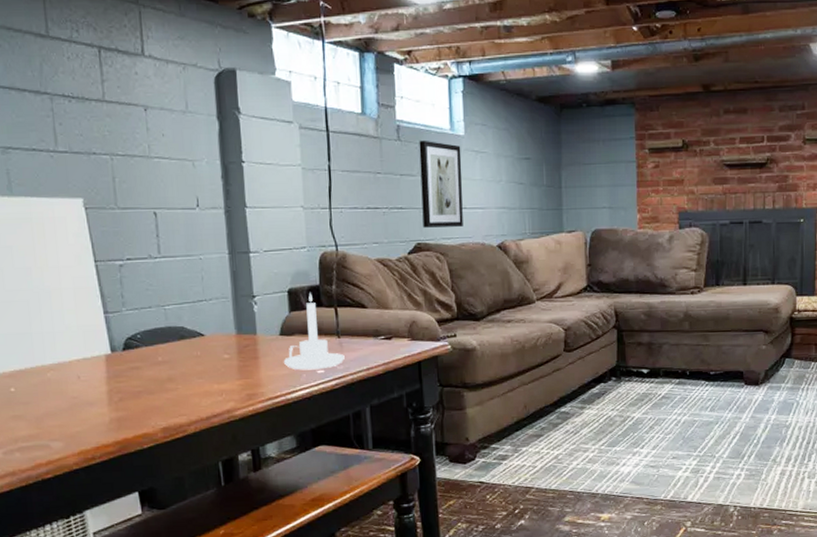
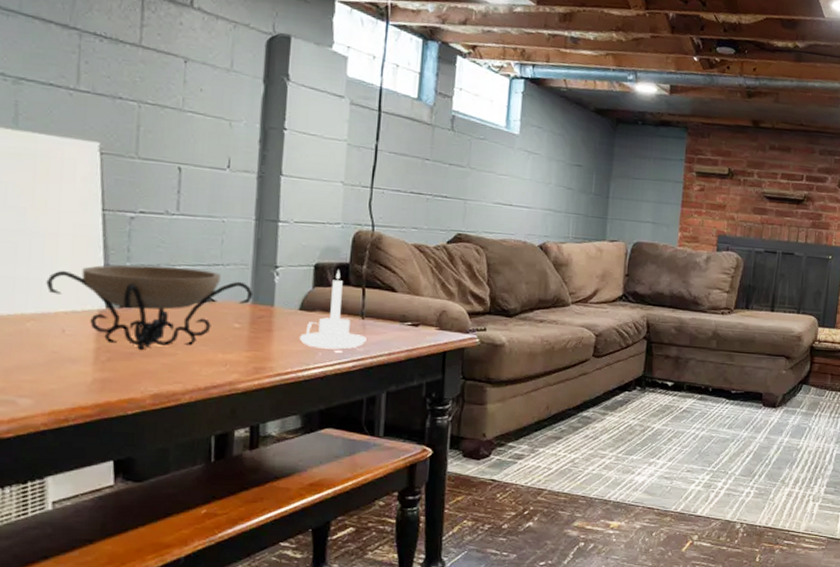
decorative bowl: none [58,306,237,389] -> present [46,265,254,351]
wall art: present [419,140,463,228] -> none [466,133,514,223]

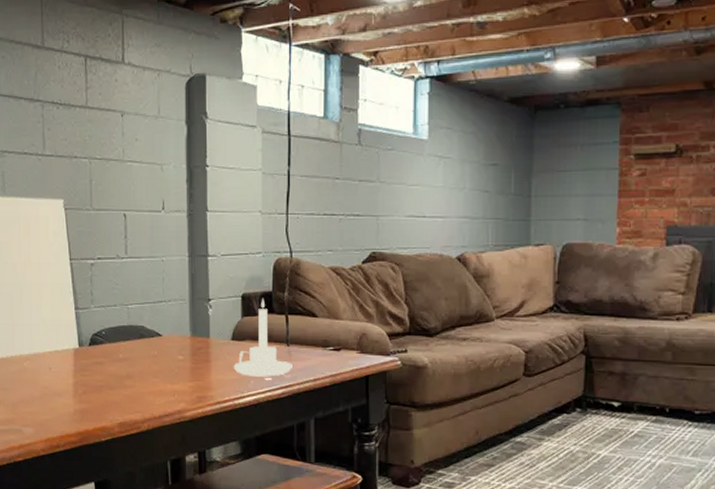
decorative bowl: present [46,265,254,351] -> none [35,306,192,384]

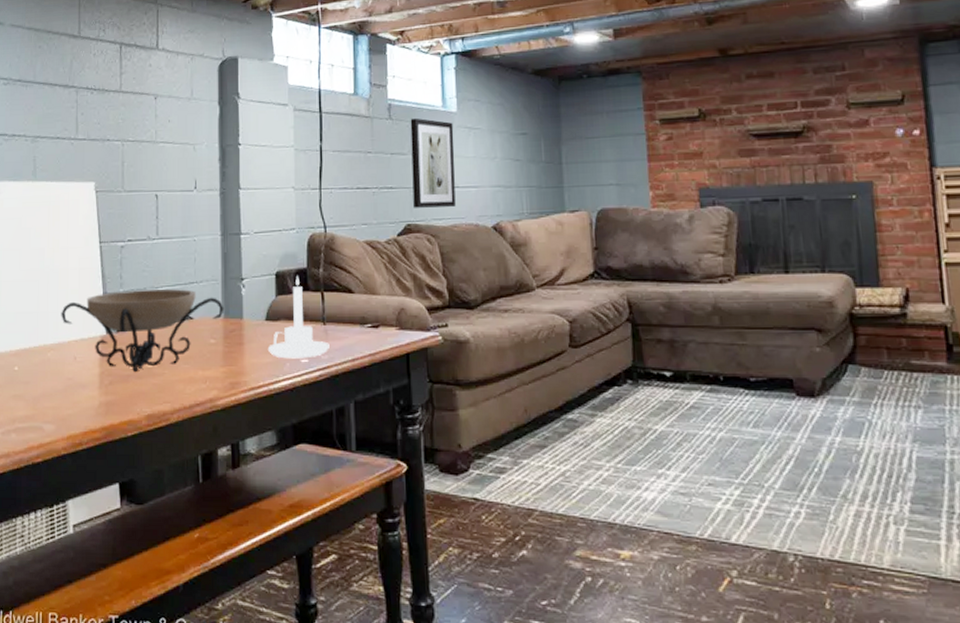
decorative bowl: none [35,306,192,384] -> present [61,288,225,373]
wall art: none [379,144,424,236] -> present [410,117,456,208]

